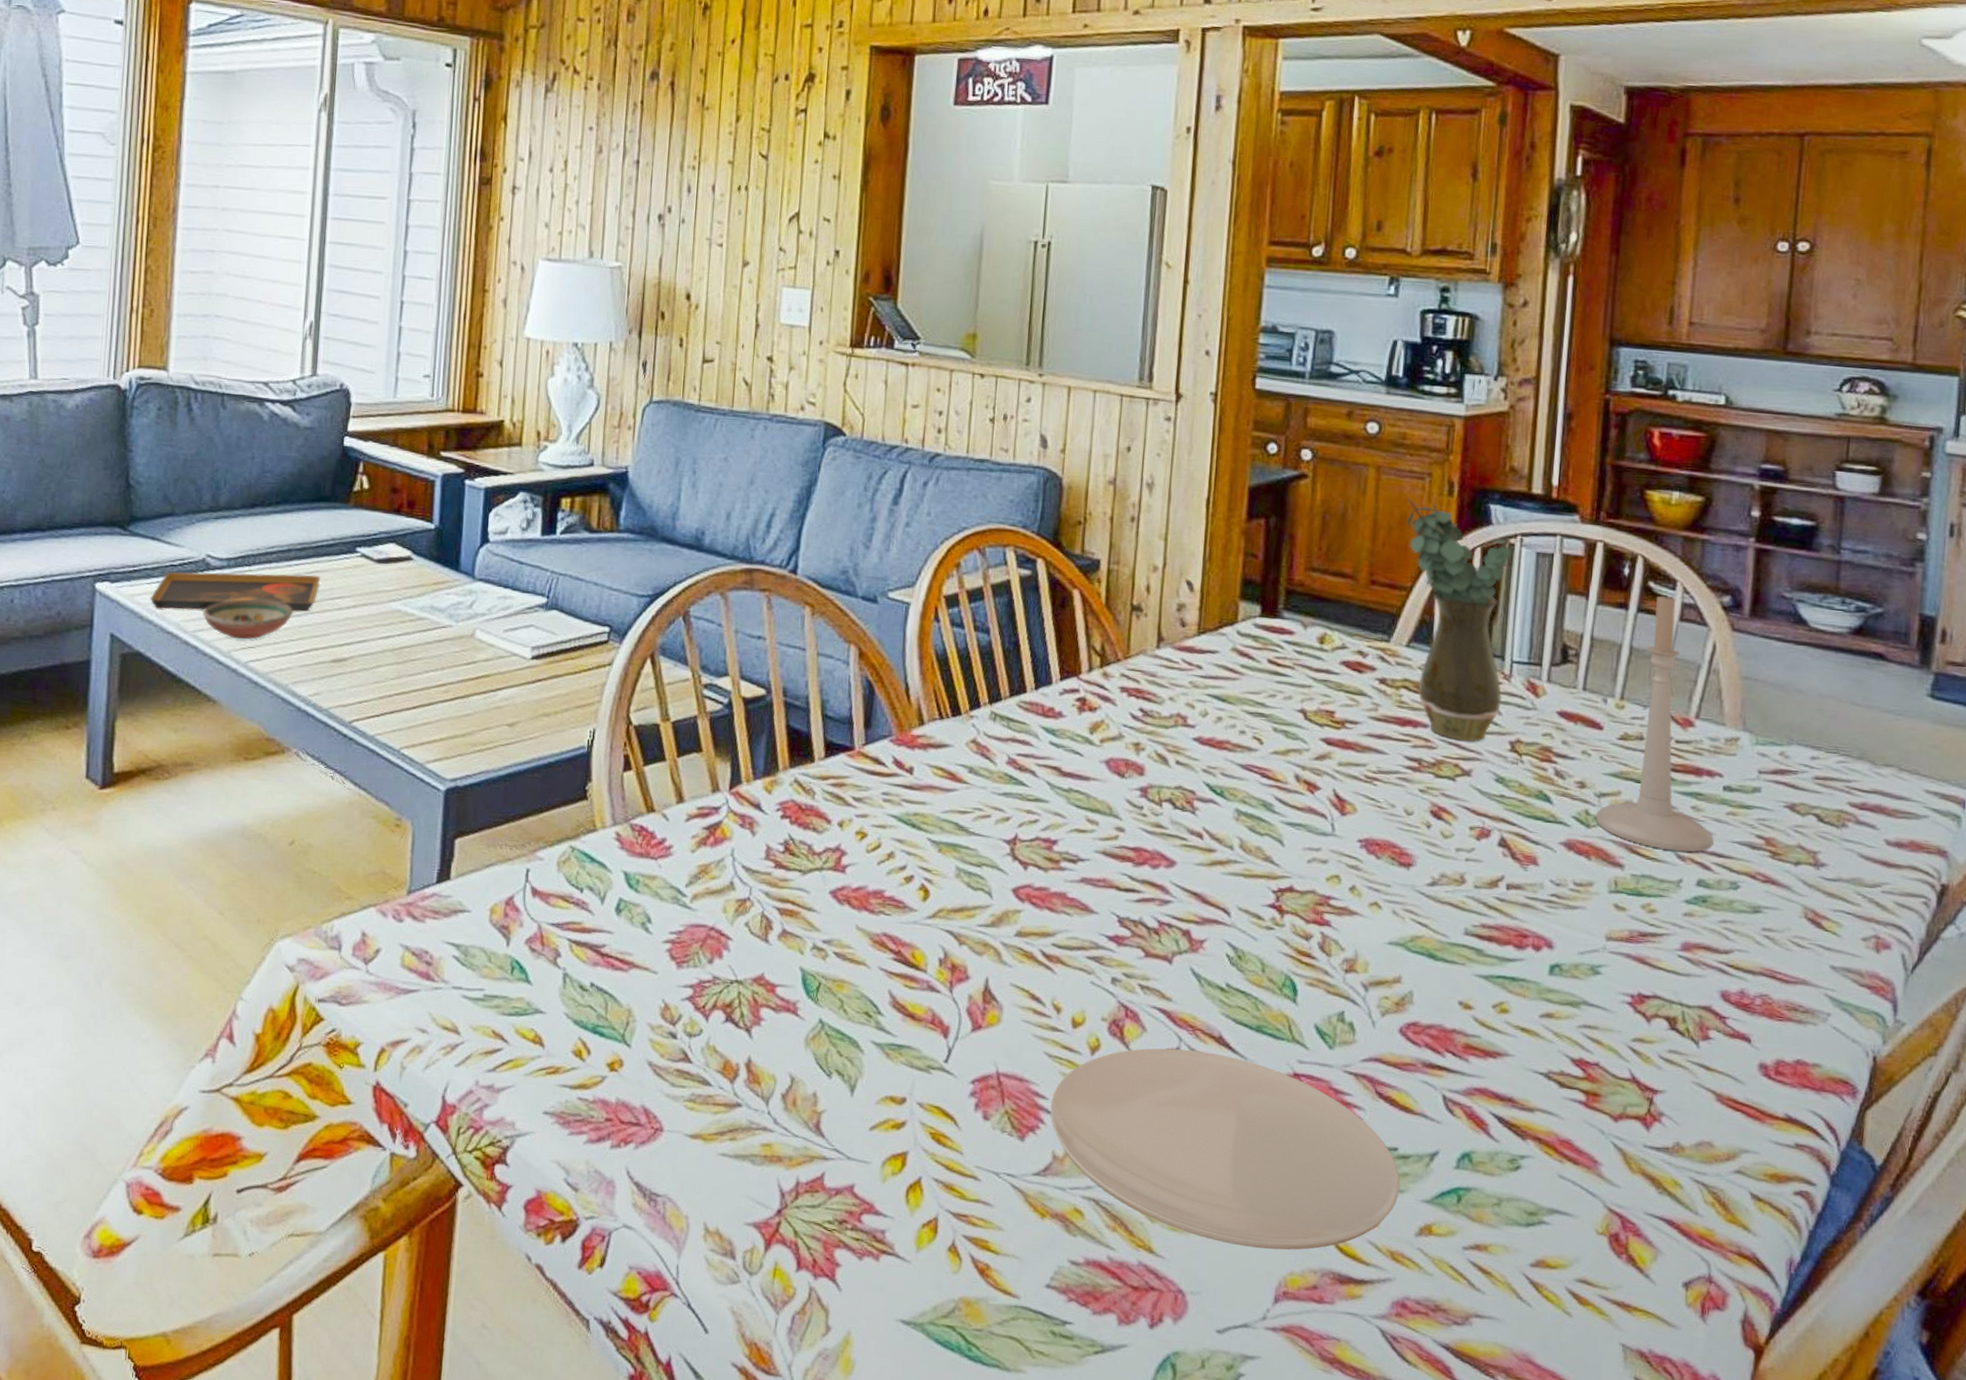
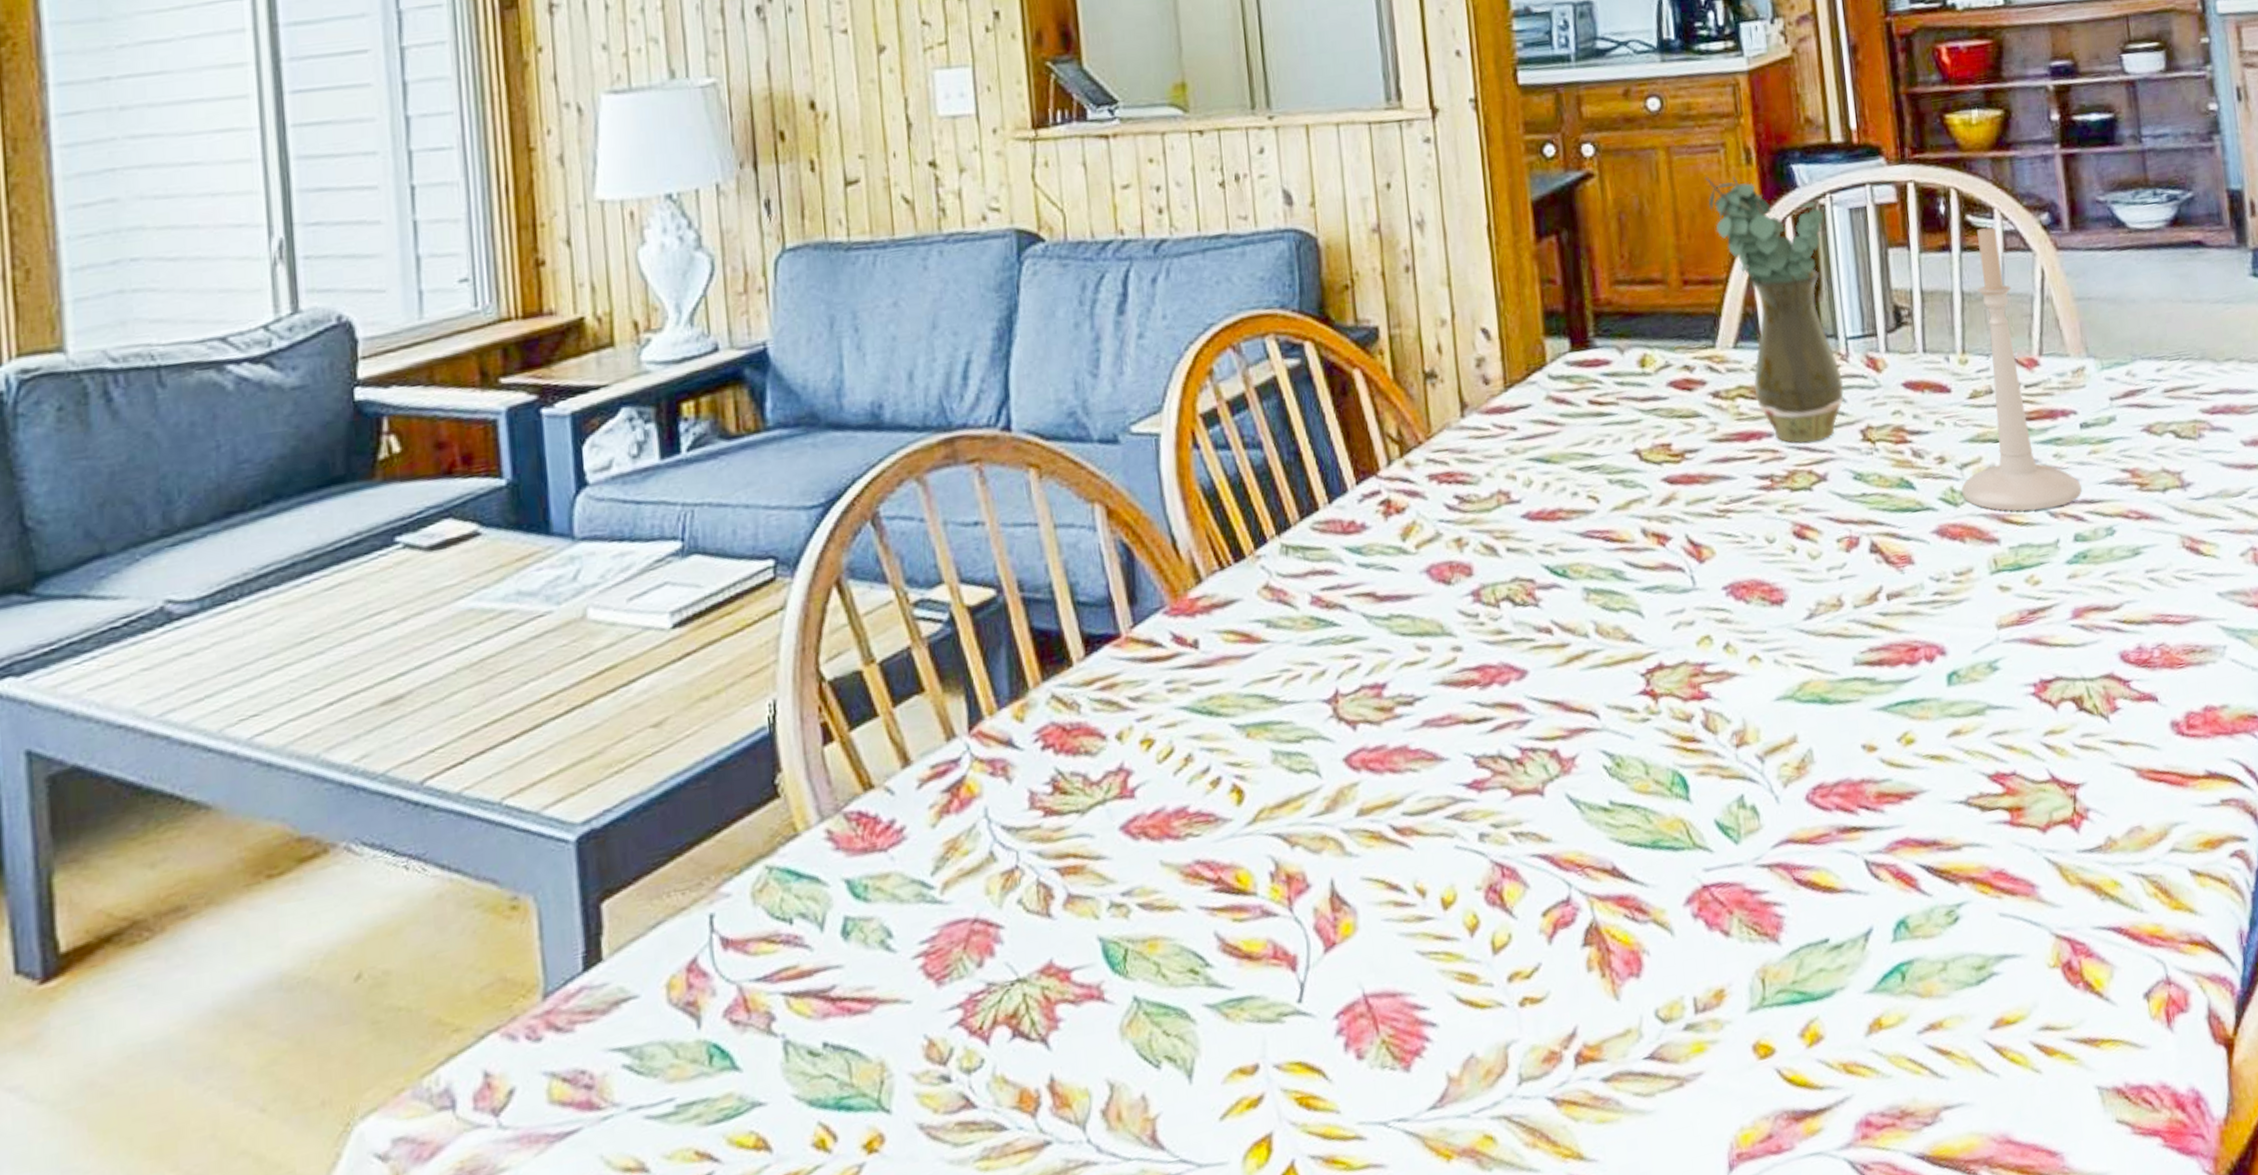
decorative tray: present [150,571,321,612] -> none [83,589,348,696]
decorative bowl: present [202,599,294,640] -> none [171,640,314,710]
plate: present [1050,1048,1400,1250] -> none [1433,887,1840,1121]

